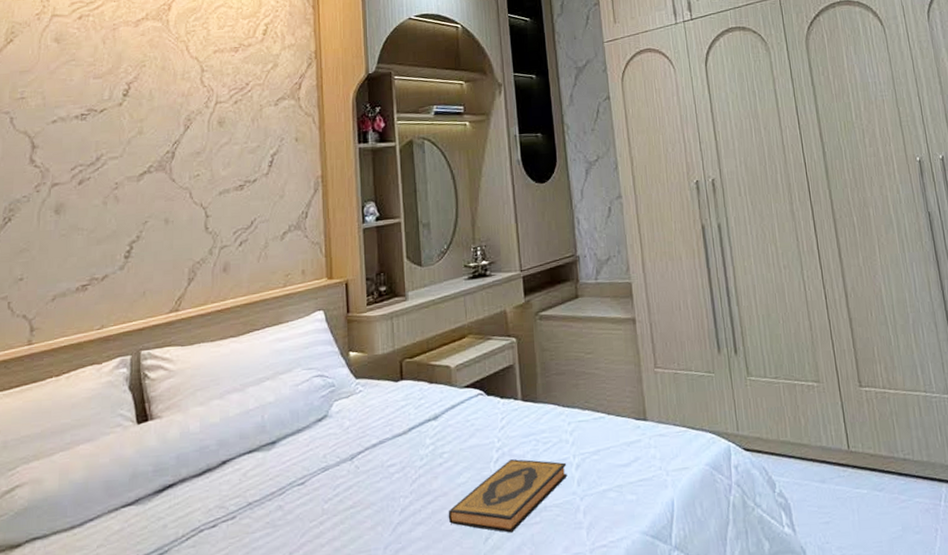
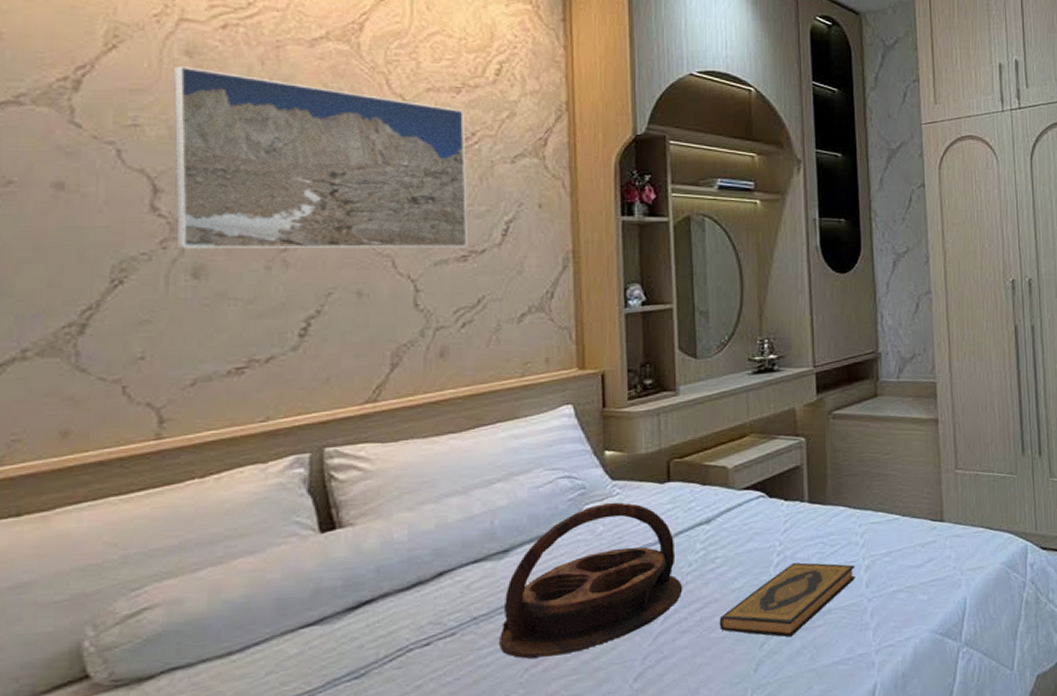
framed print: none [45,50,243,192] -> present [173,66,468,249]
serving tray: none [269,399,417,543] -> present [500,502,683,659]

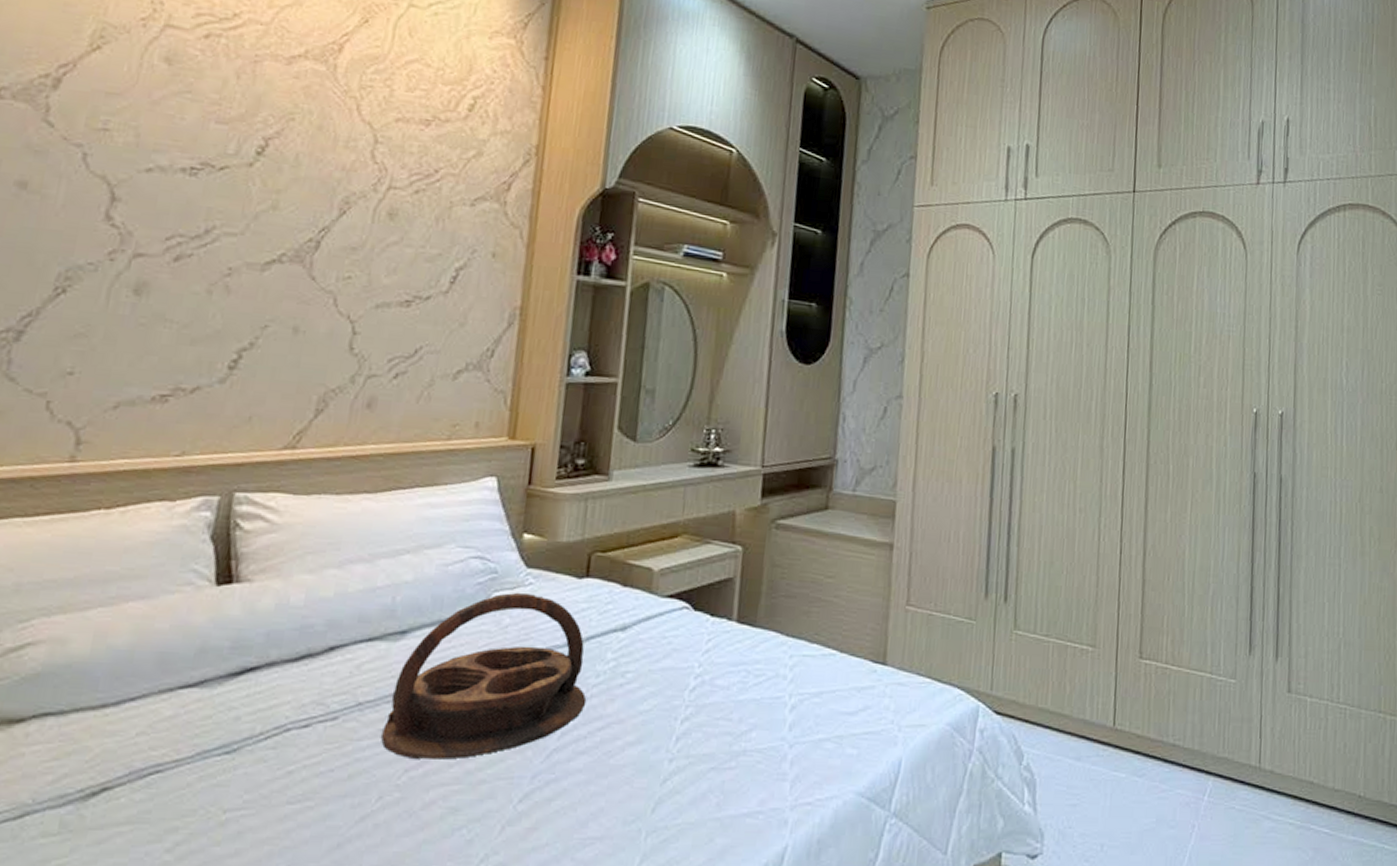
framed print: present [173,66,468,249] -> none [124,72,431,292]
hardback book: present [719,562,856,637] -> none [620,690,780,776]

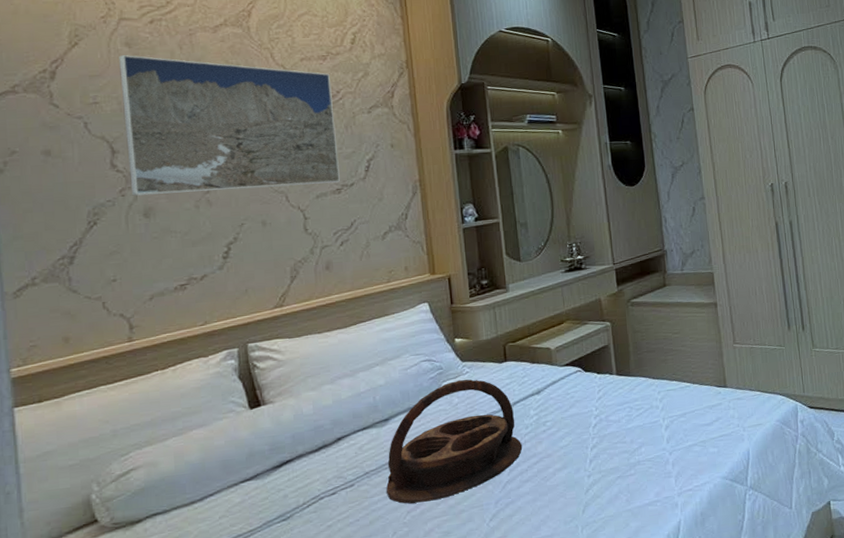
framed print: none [124,72,431,292] -> present [119,55,340,196]

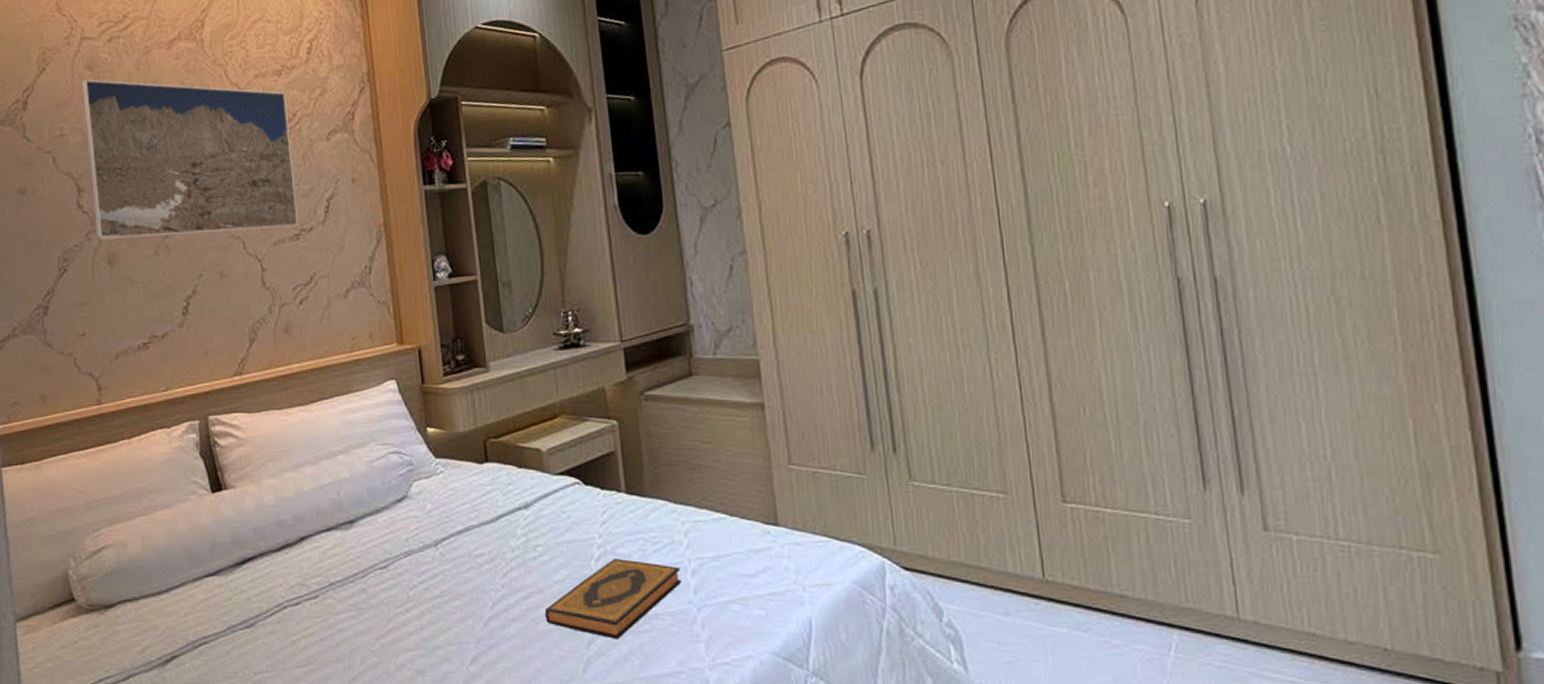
serving tray: present [386,379,523,504] -> none [353,480,508,629]
hardback book: none [552,423,658,484] -> present [544,559,682,639]

